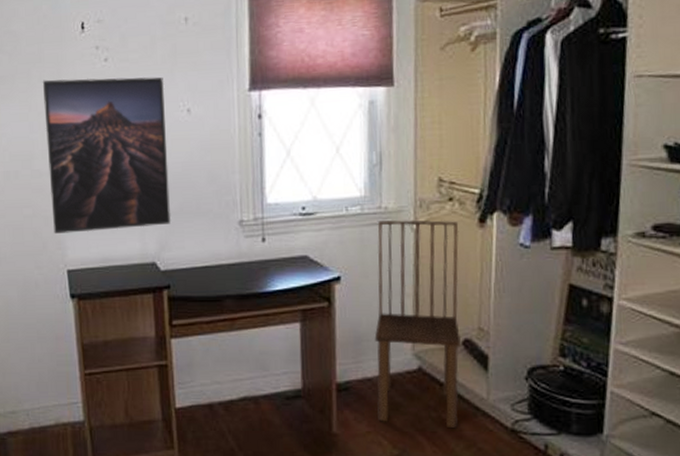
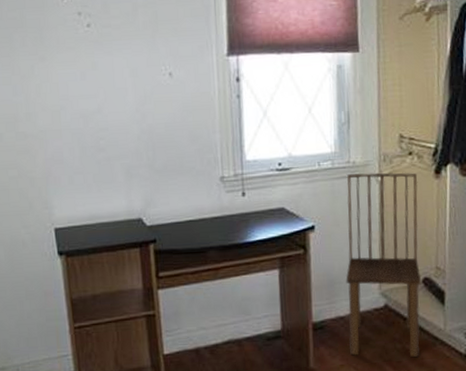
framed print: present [42,77,172,234] -> none [25,42,156,194]

